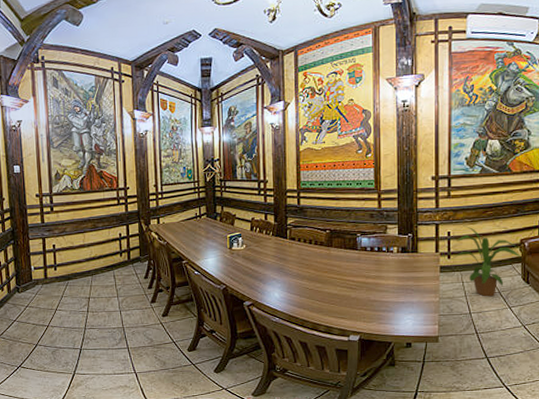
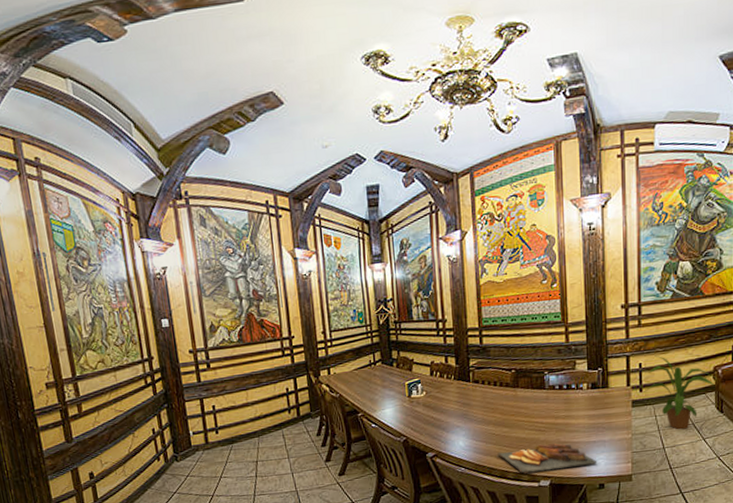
food platter: none [310,301,405,328] -> present [497,443,598,474]

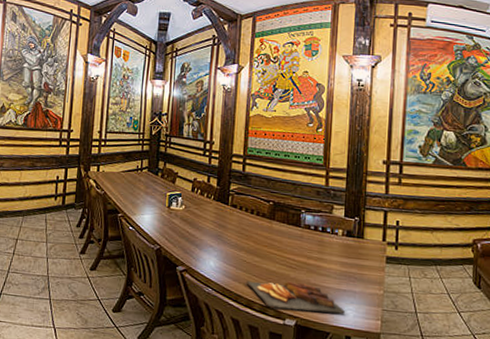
house plant: present [643,355,716,430] -> none [399,216,475,298]

